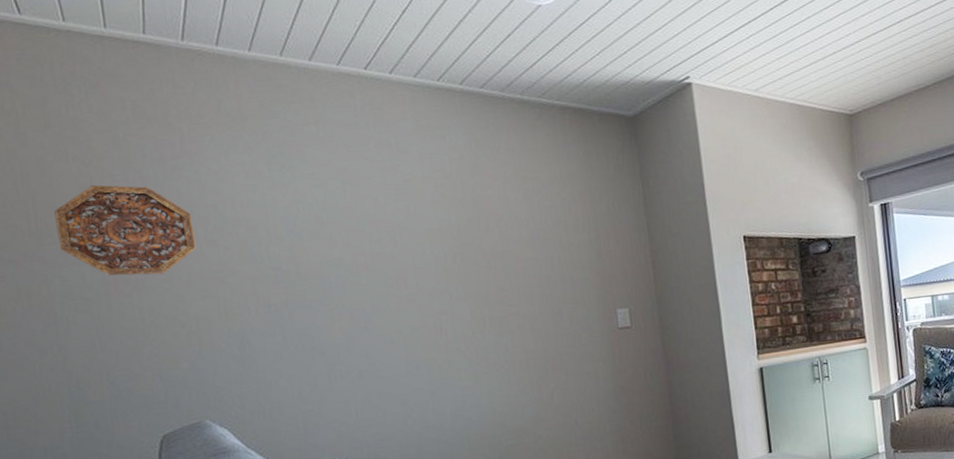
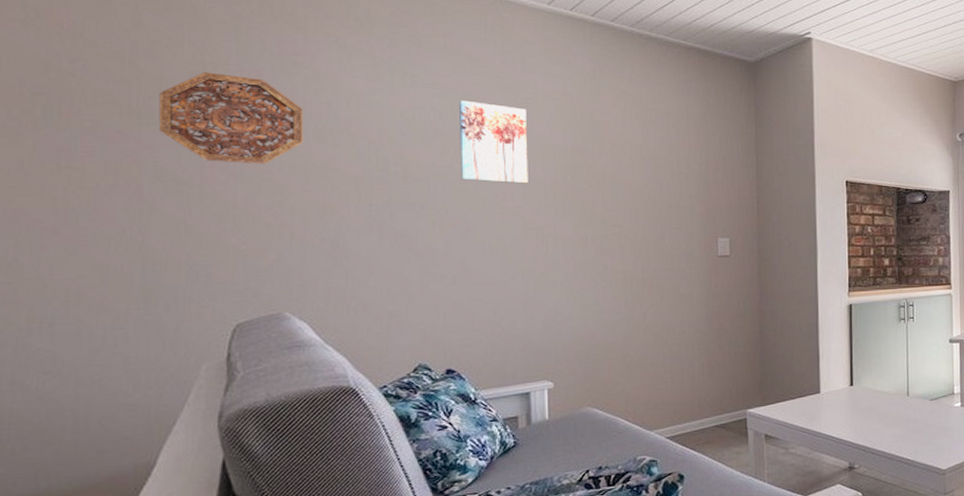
wall art: none [339,188,419,272] -> present [458,100,528,184]

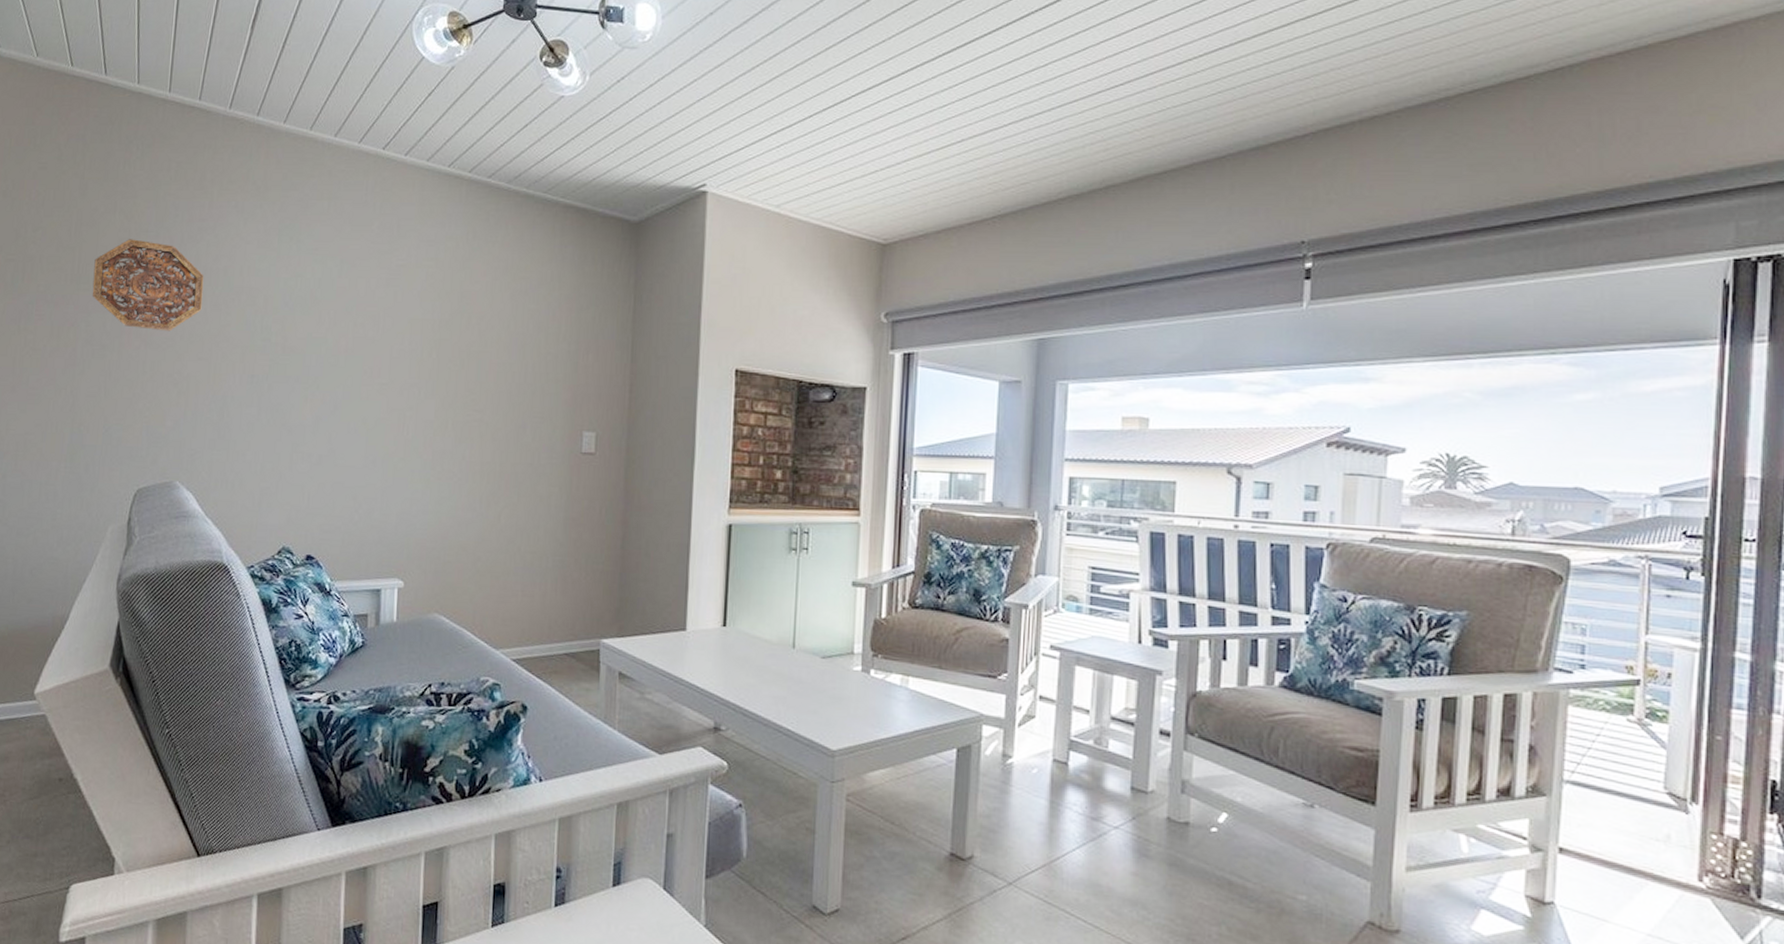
wall art: present [458,100,528,184] -> none [333,267,399,359]

